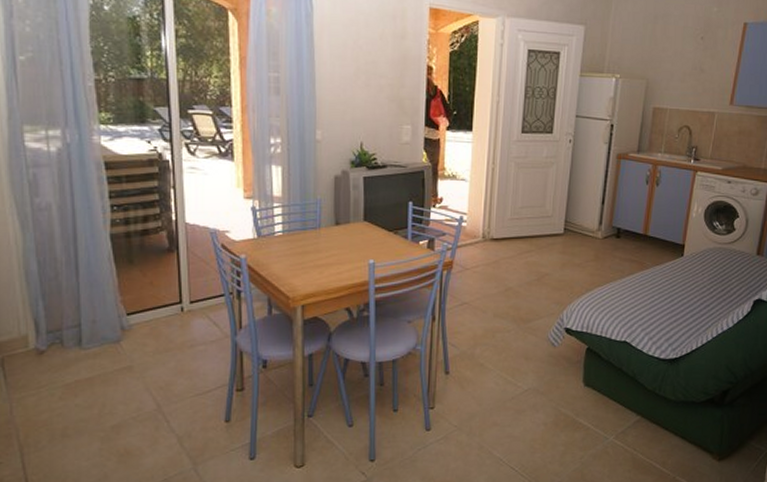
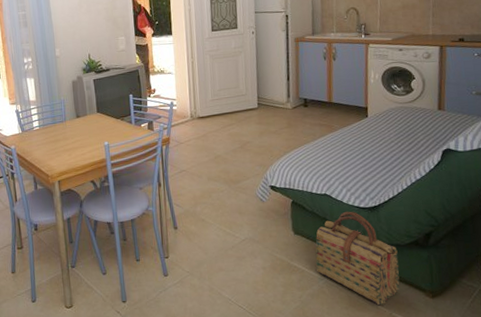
shopping bag: none [602,362,692,469] -> present [315,211,400,306]

